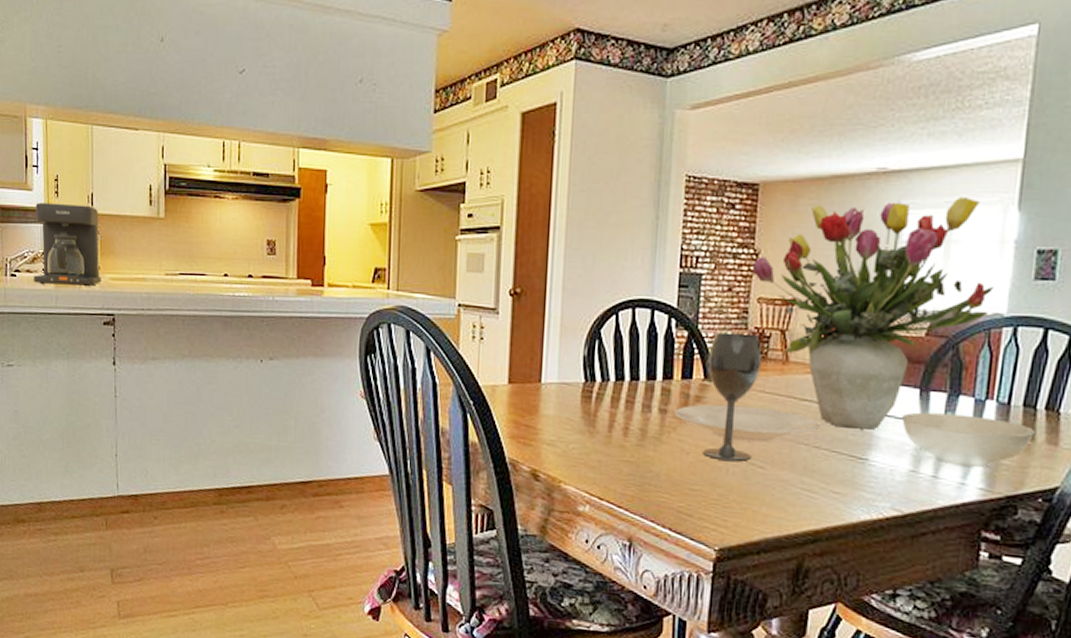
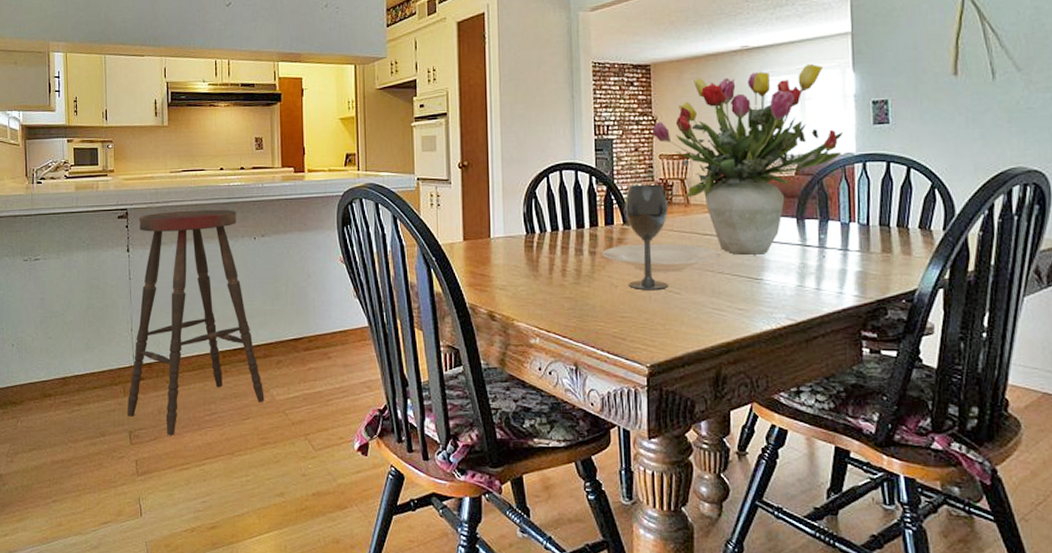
coffee maker: present [34,202,101,286] -> none [57,120,115,188]
bar stool: none [109,321,265,578] -> present [127,209,265,435]
bowl: present [902,412,1035,468] -> none [785,236,891,279]

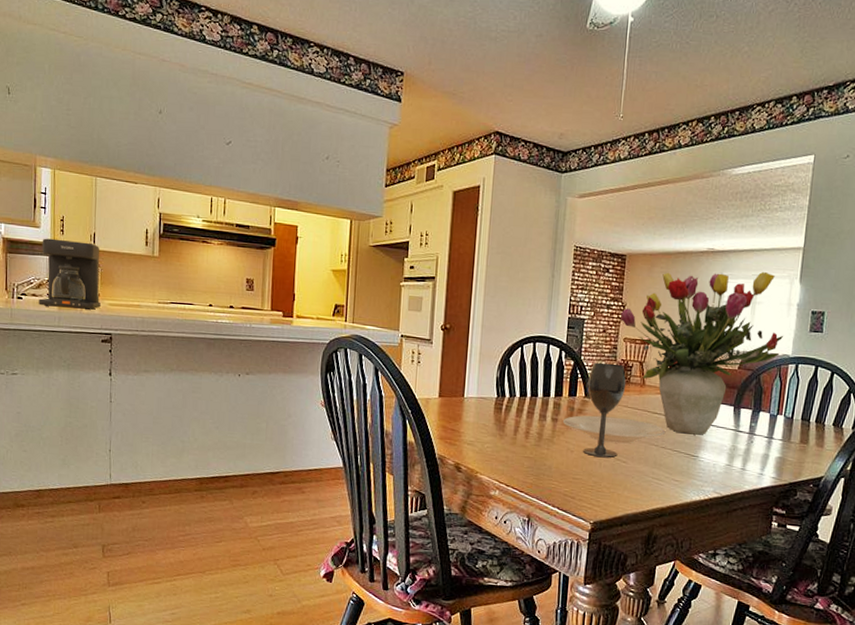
coffee maker: none [57,120,115,188] -> present [39,238,101,310]
bar stool: present [127,209,265,435] -> none [101,341,238,552]

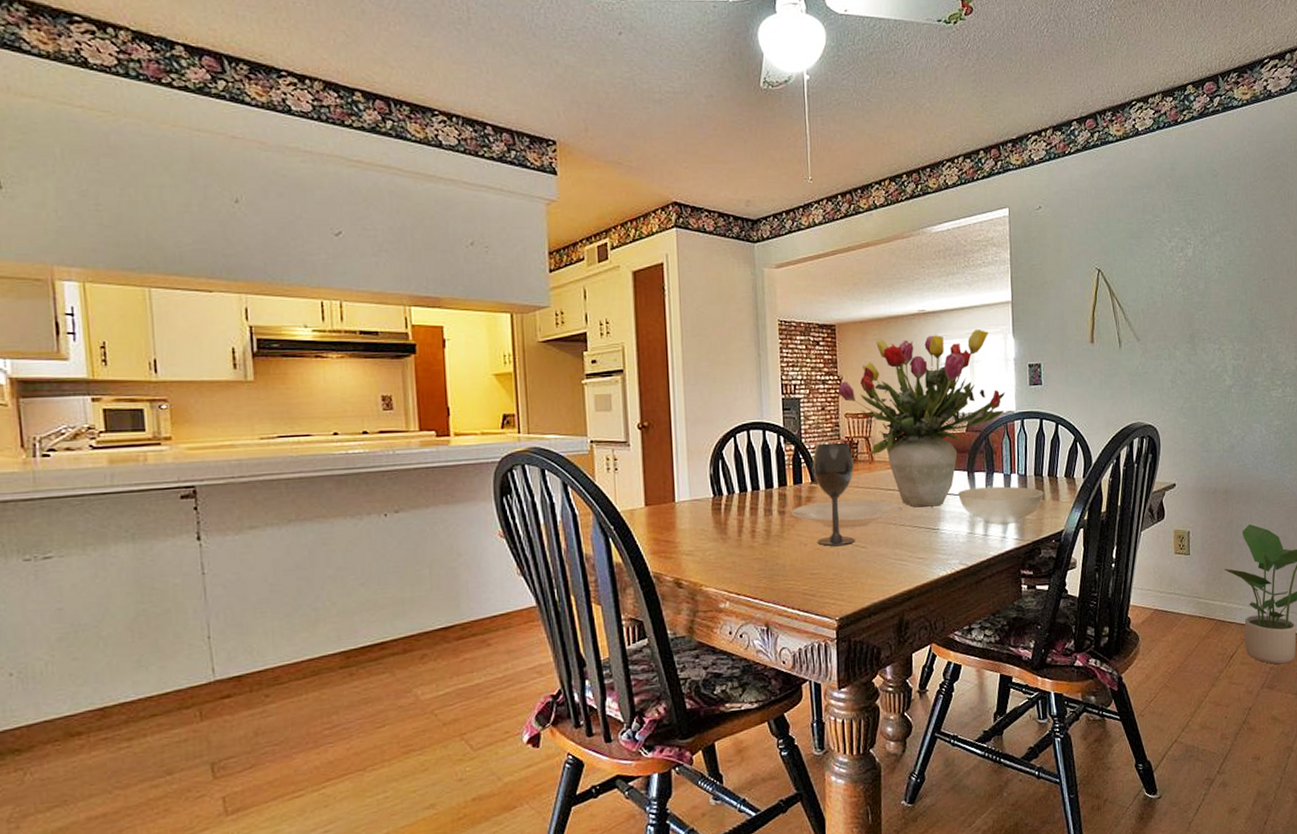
coffee maker: present [39,238,101,310] -> none [74,372,174,462]
bowl: none [721,423,808,463] -> present [958,486,1044,525]

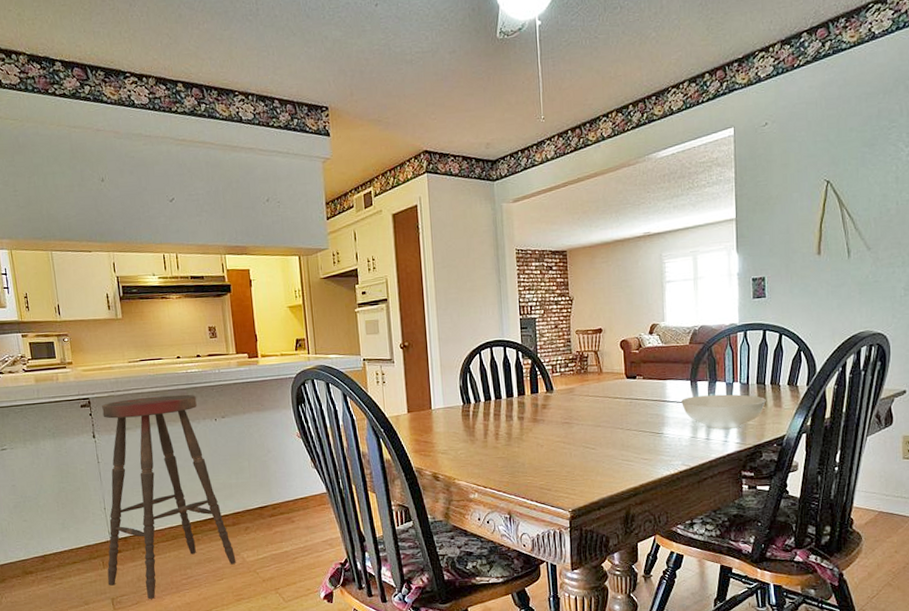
bar stool: none [206,482,406,760] -> present [102,394,236,599]
plate: present [790,499,903,529] -> none [528,407,629,432]
wine glass: present [812,442,855,546] -> none [547,356,586,447]
flower arrangement: present [838,329,1005,507] -> none [570,247,728,414]

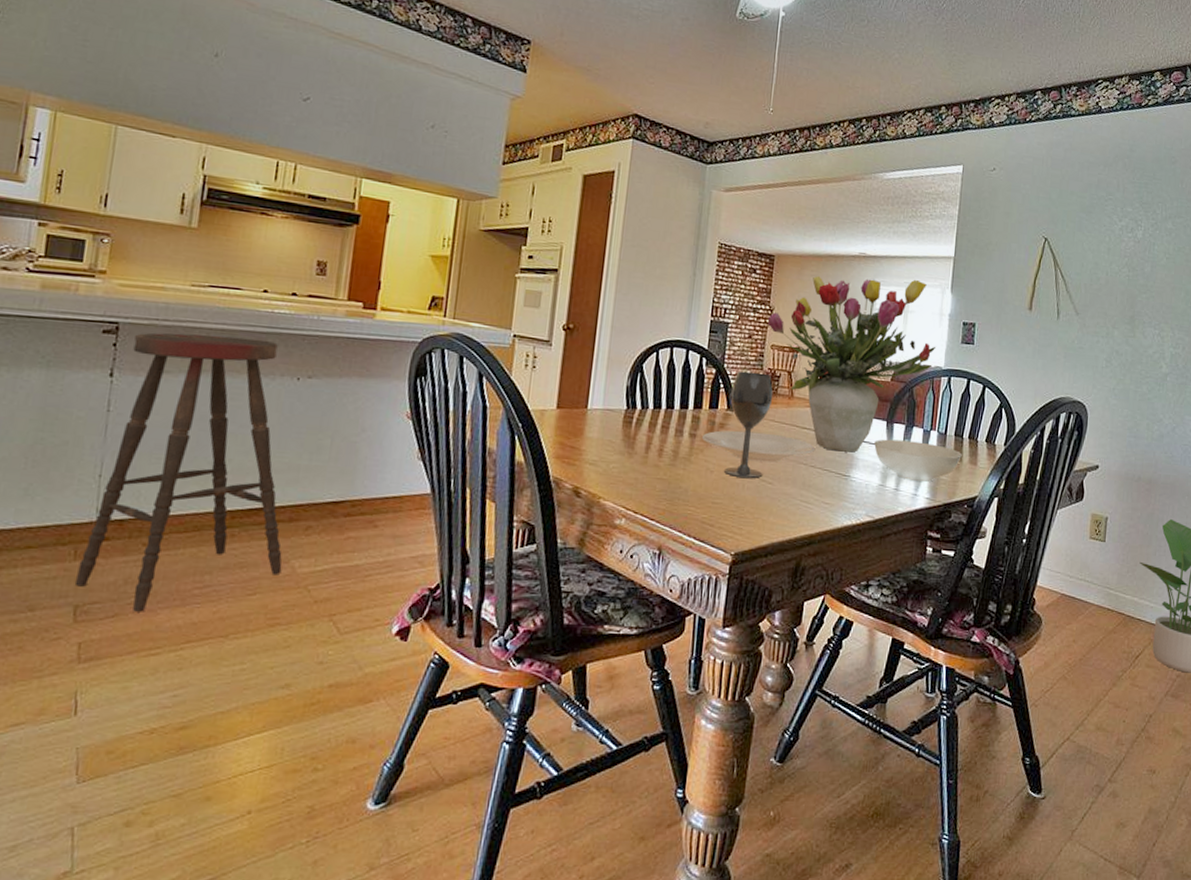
plate: none [528,407,629,432] -> present [701,430,816,463]
wine glass: none [547,356,586,447] -> present [724,371,774,478]
flower arrangement: none [570,247,728,414] -> present [768,275,935,452]

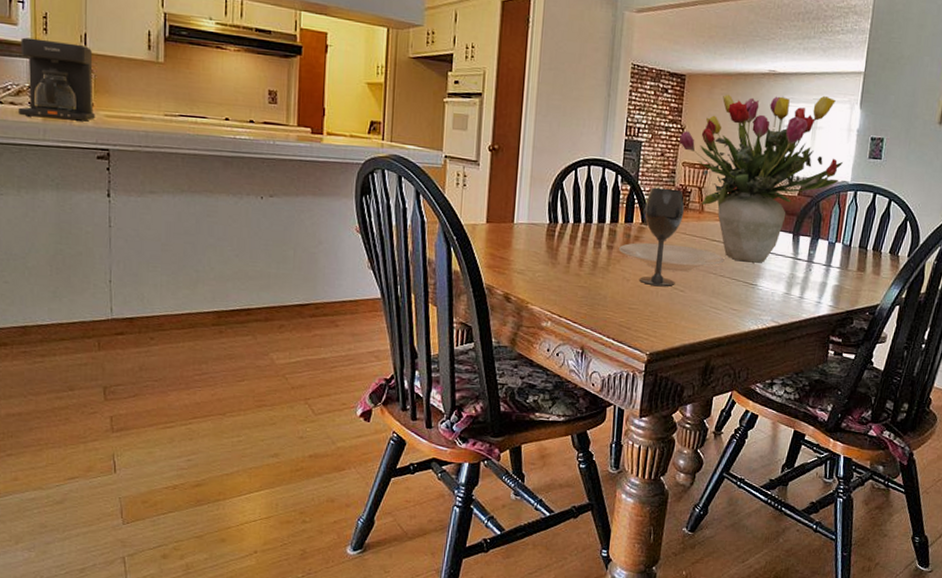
coffee maker: none [11,196,112,290] -> present [18,37,95,121]
bar stool: present [74,332,282,612] -> none [101,158,263,393]
bowl: present [874,439,962,482] -> none [780,250,866,291]

